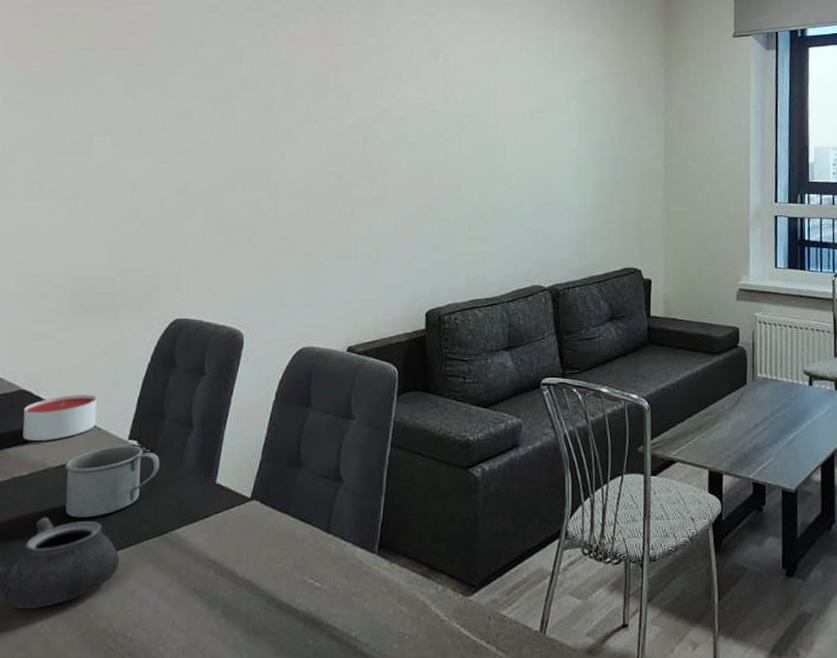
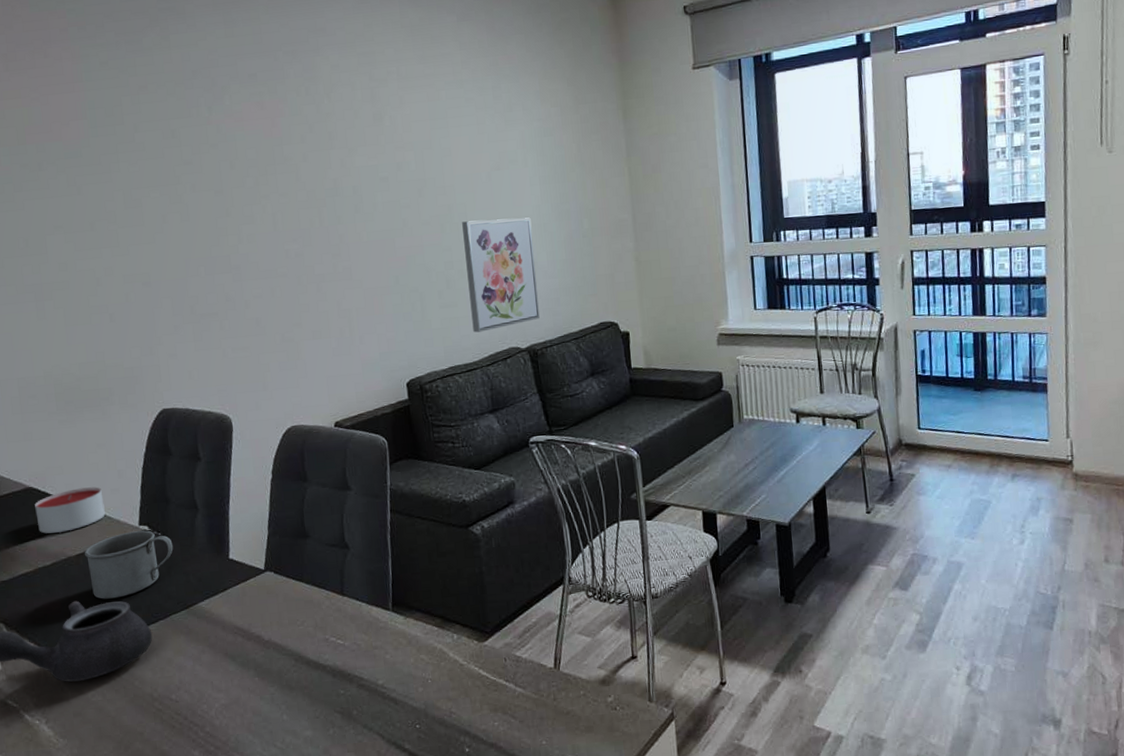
wall art: none [498,158,567,268] -> present [462,217,540,333]

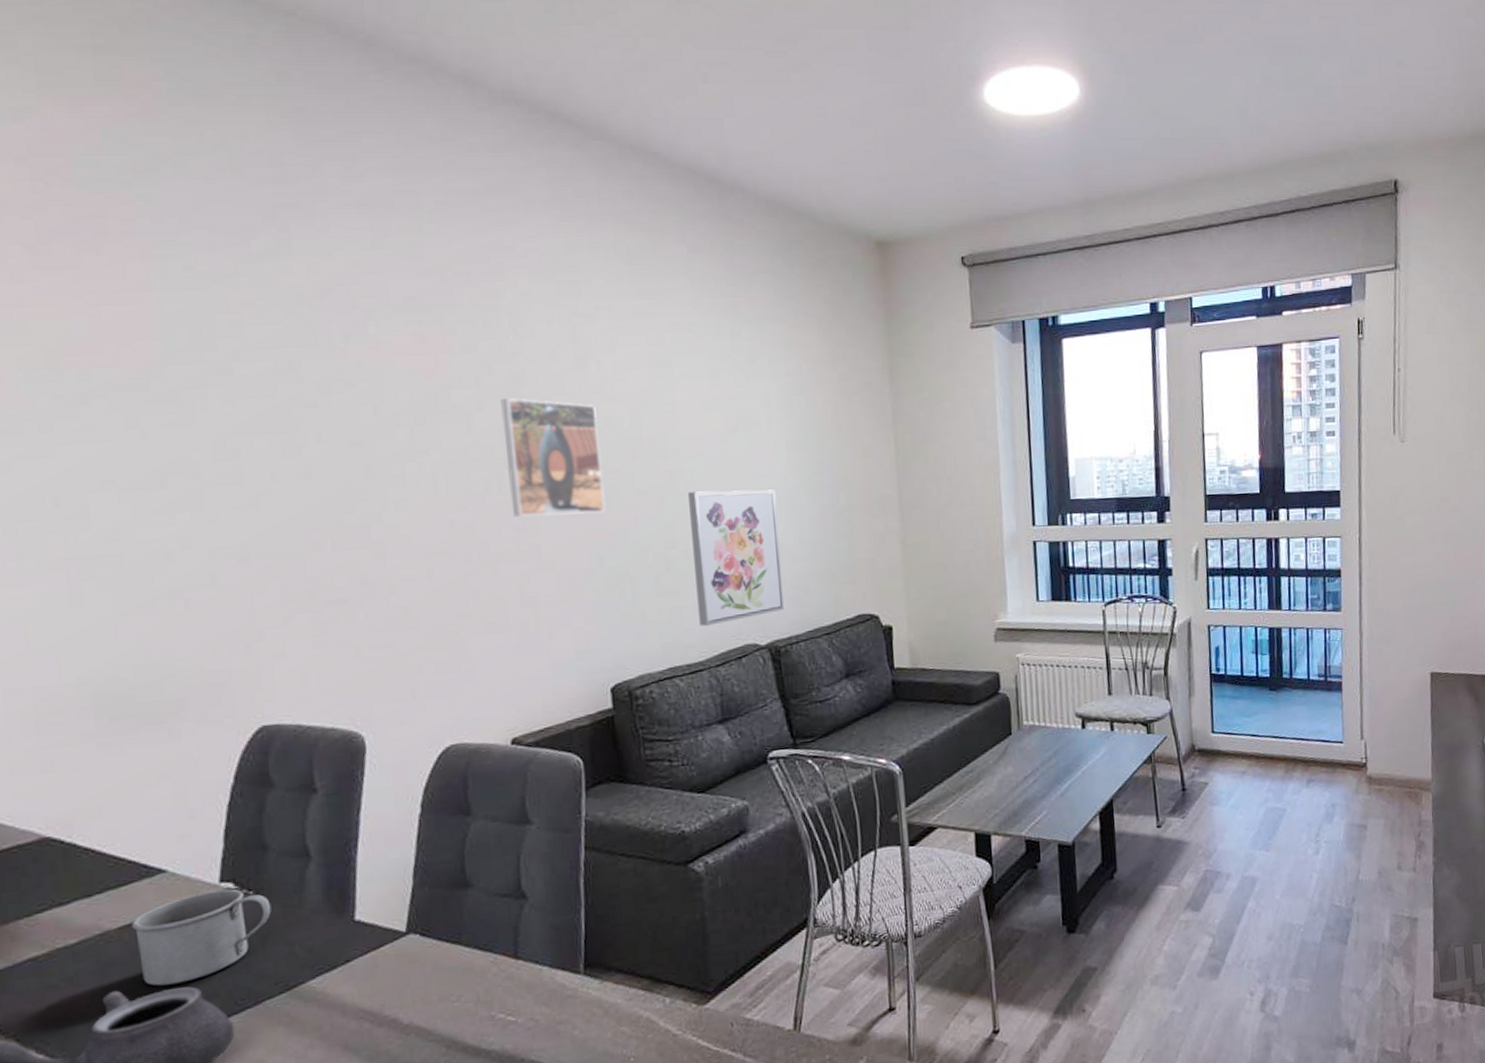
candle: present [35,487,105,534] -> none [53,833,167,901]
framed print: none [319,150,400,246] -> present [501,398,606,517]

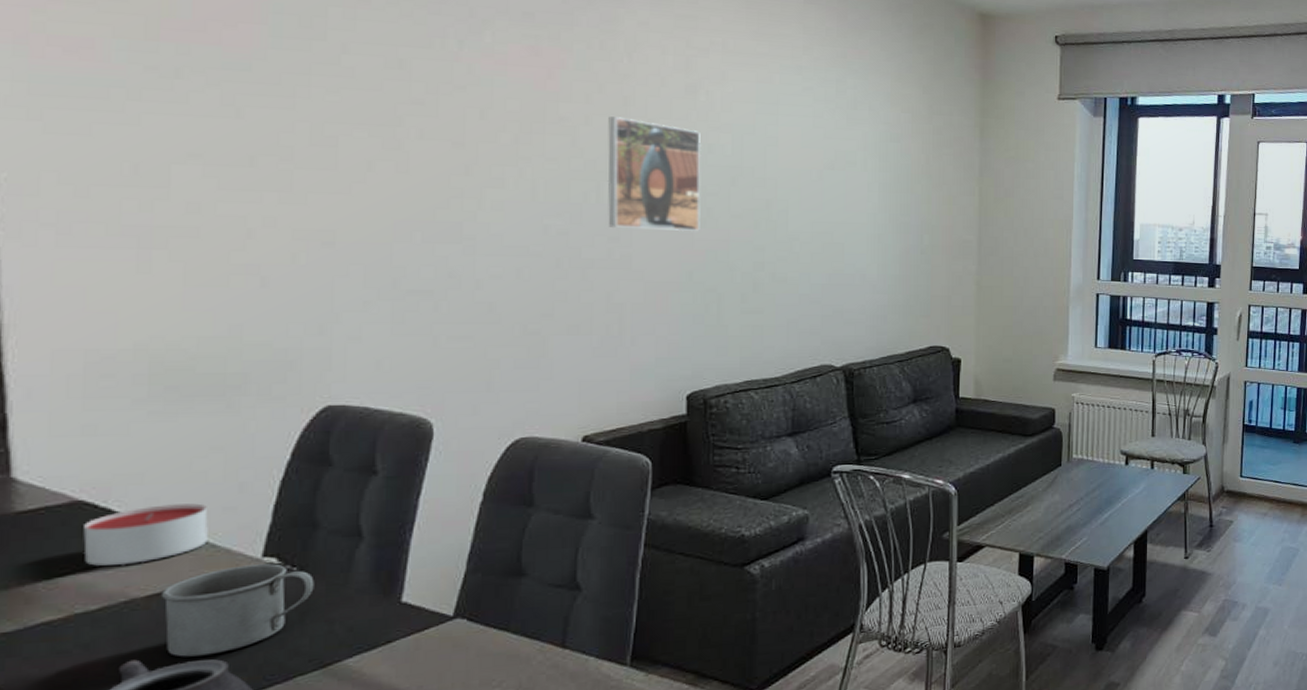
candle: none [53,833,167,901] -> present [83,503,208,566]
wall art: present [688,489,784,626] -> none [779,220,864,345]

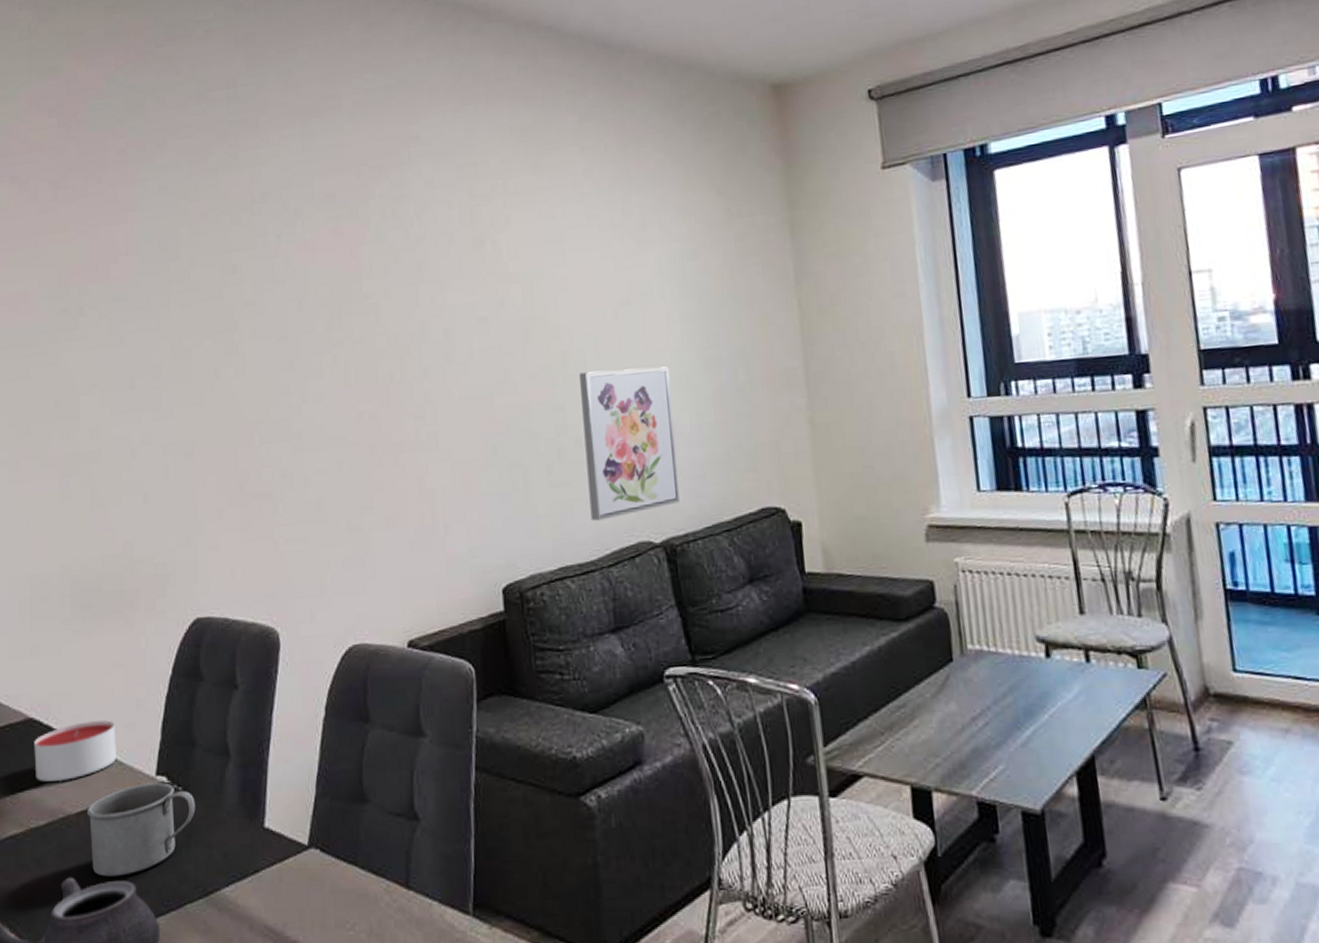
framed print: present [607,116,702,232] -> none [405,284,500,405]
wall art: none [779,220,864,345] -> present [579,366,680,521]

